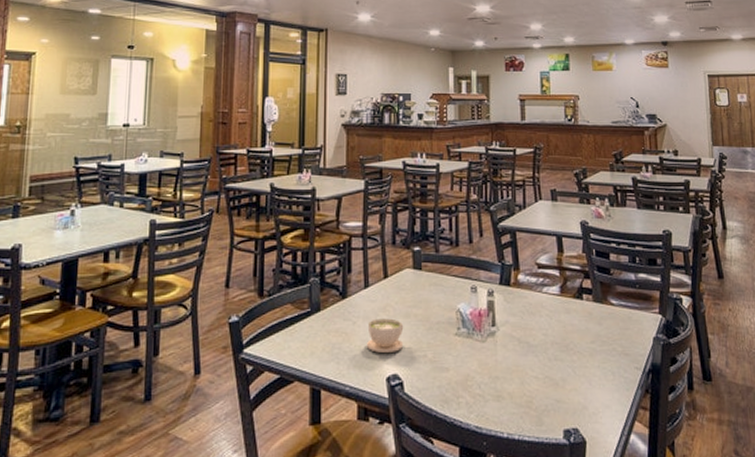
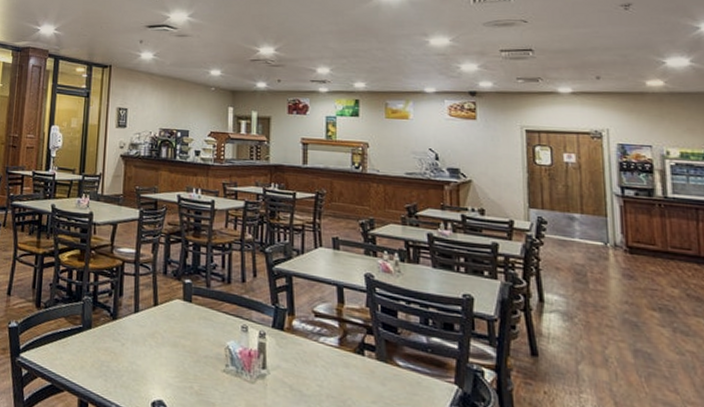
coffee cup: present [366,318,404,353] -> none [133,343,171,379]

